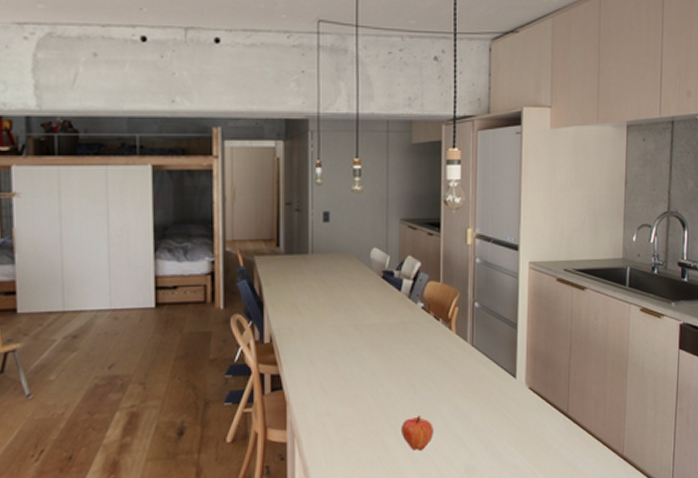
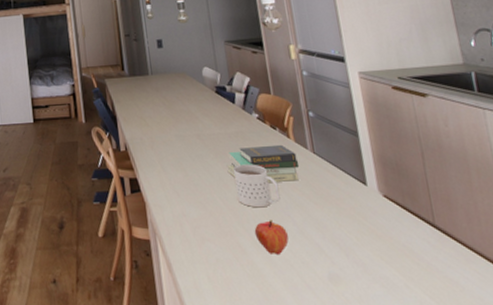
books: none [382,336,457,377] -> present [227,144,300,182]
mug: none [388,357,432,404] -> present [232,164,281,208]

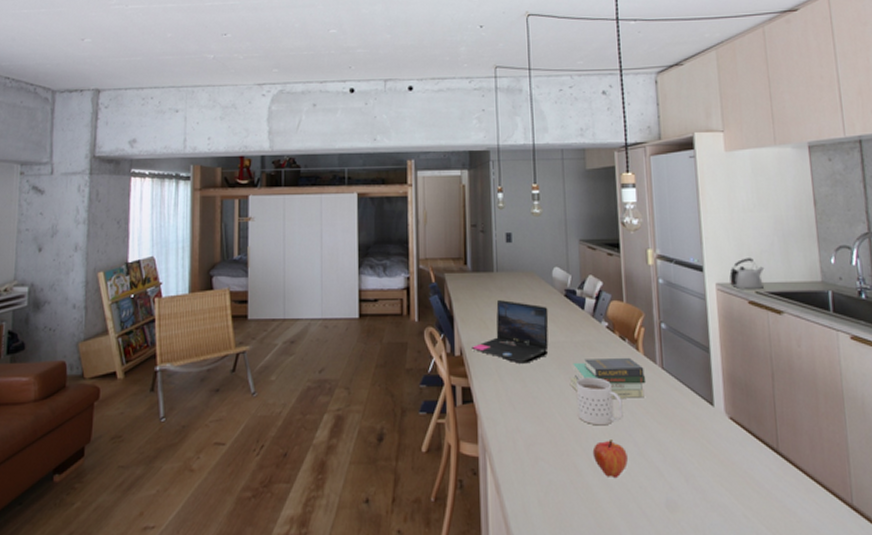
laptop: none [135,99,205,155] -> present [472,300,549,364]
kettle: none [370,46,406,77] -> present [729,258,765,290]

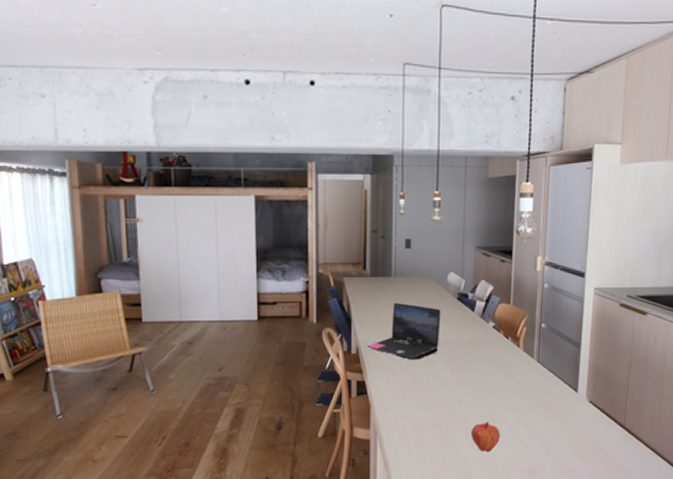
books: present [569,357,647,398] -> none [455,353,523,388]
mug: present [575,377,623,426] -> none [460,370,501,411]
kettle: present [729,258,765,290] -> none [606,265,638,294]

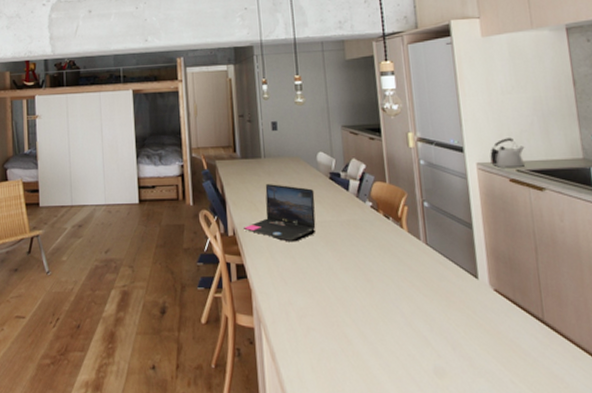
fruit: present [470,422,501,453] -> none [361,311,397,347]
kettle: none [606,265,638,294] -> present [490,137,525,169]

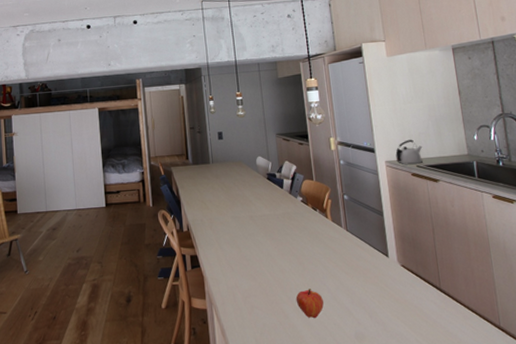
laptop: present [244,184,316,242] -> none [196,185,257,234]
fruit: none [361,311,397,347] -> present [295,289,325,319]

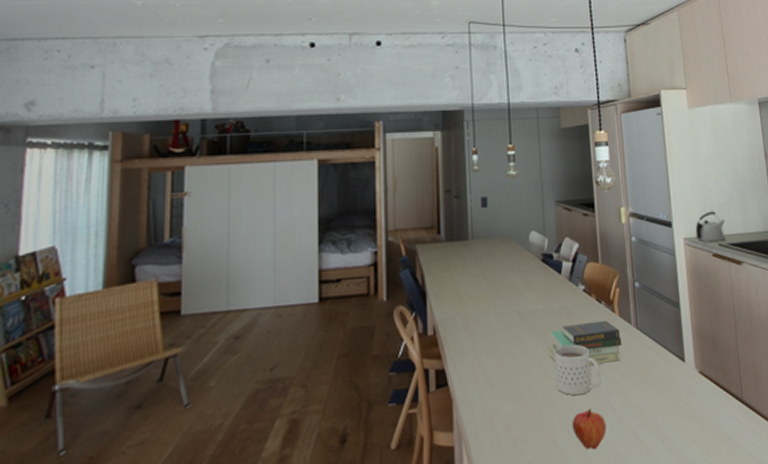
books: none [274,223,335,256] -> present [547,320,623,365]
mug: none [279,241,318,279] -> present [553,344,601,396]

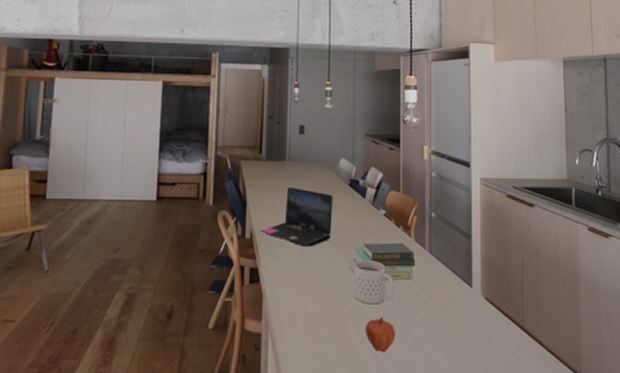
laptop: none [446,270,526,338] -> present [262,187,333,247]
kettle: present [695,211,726,244] -> none [492,156,522,185]

